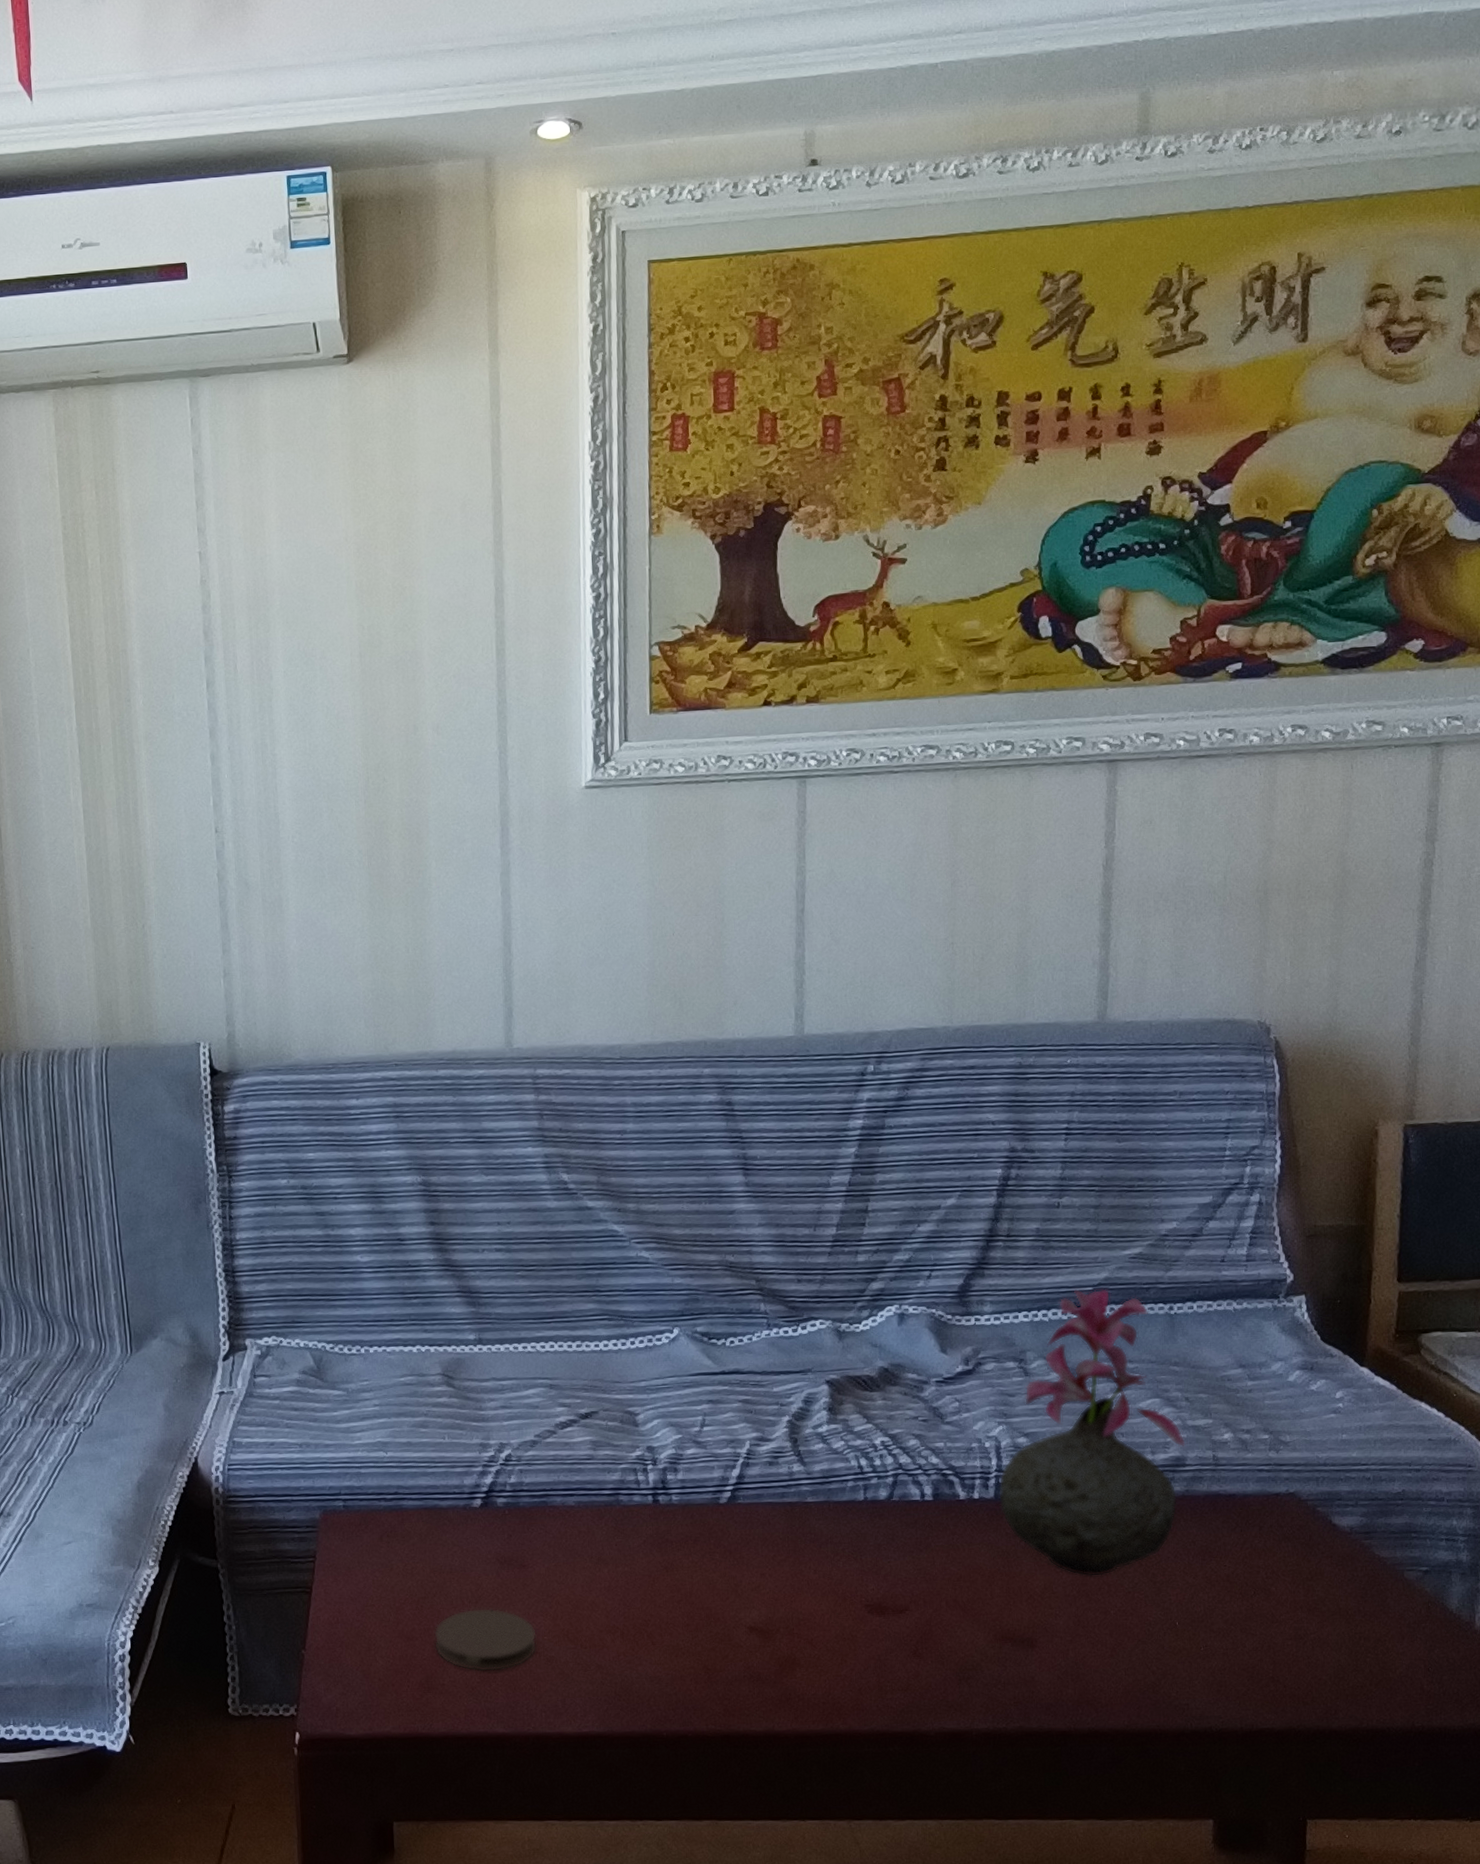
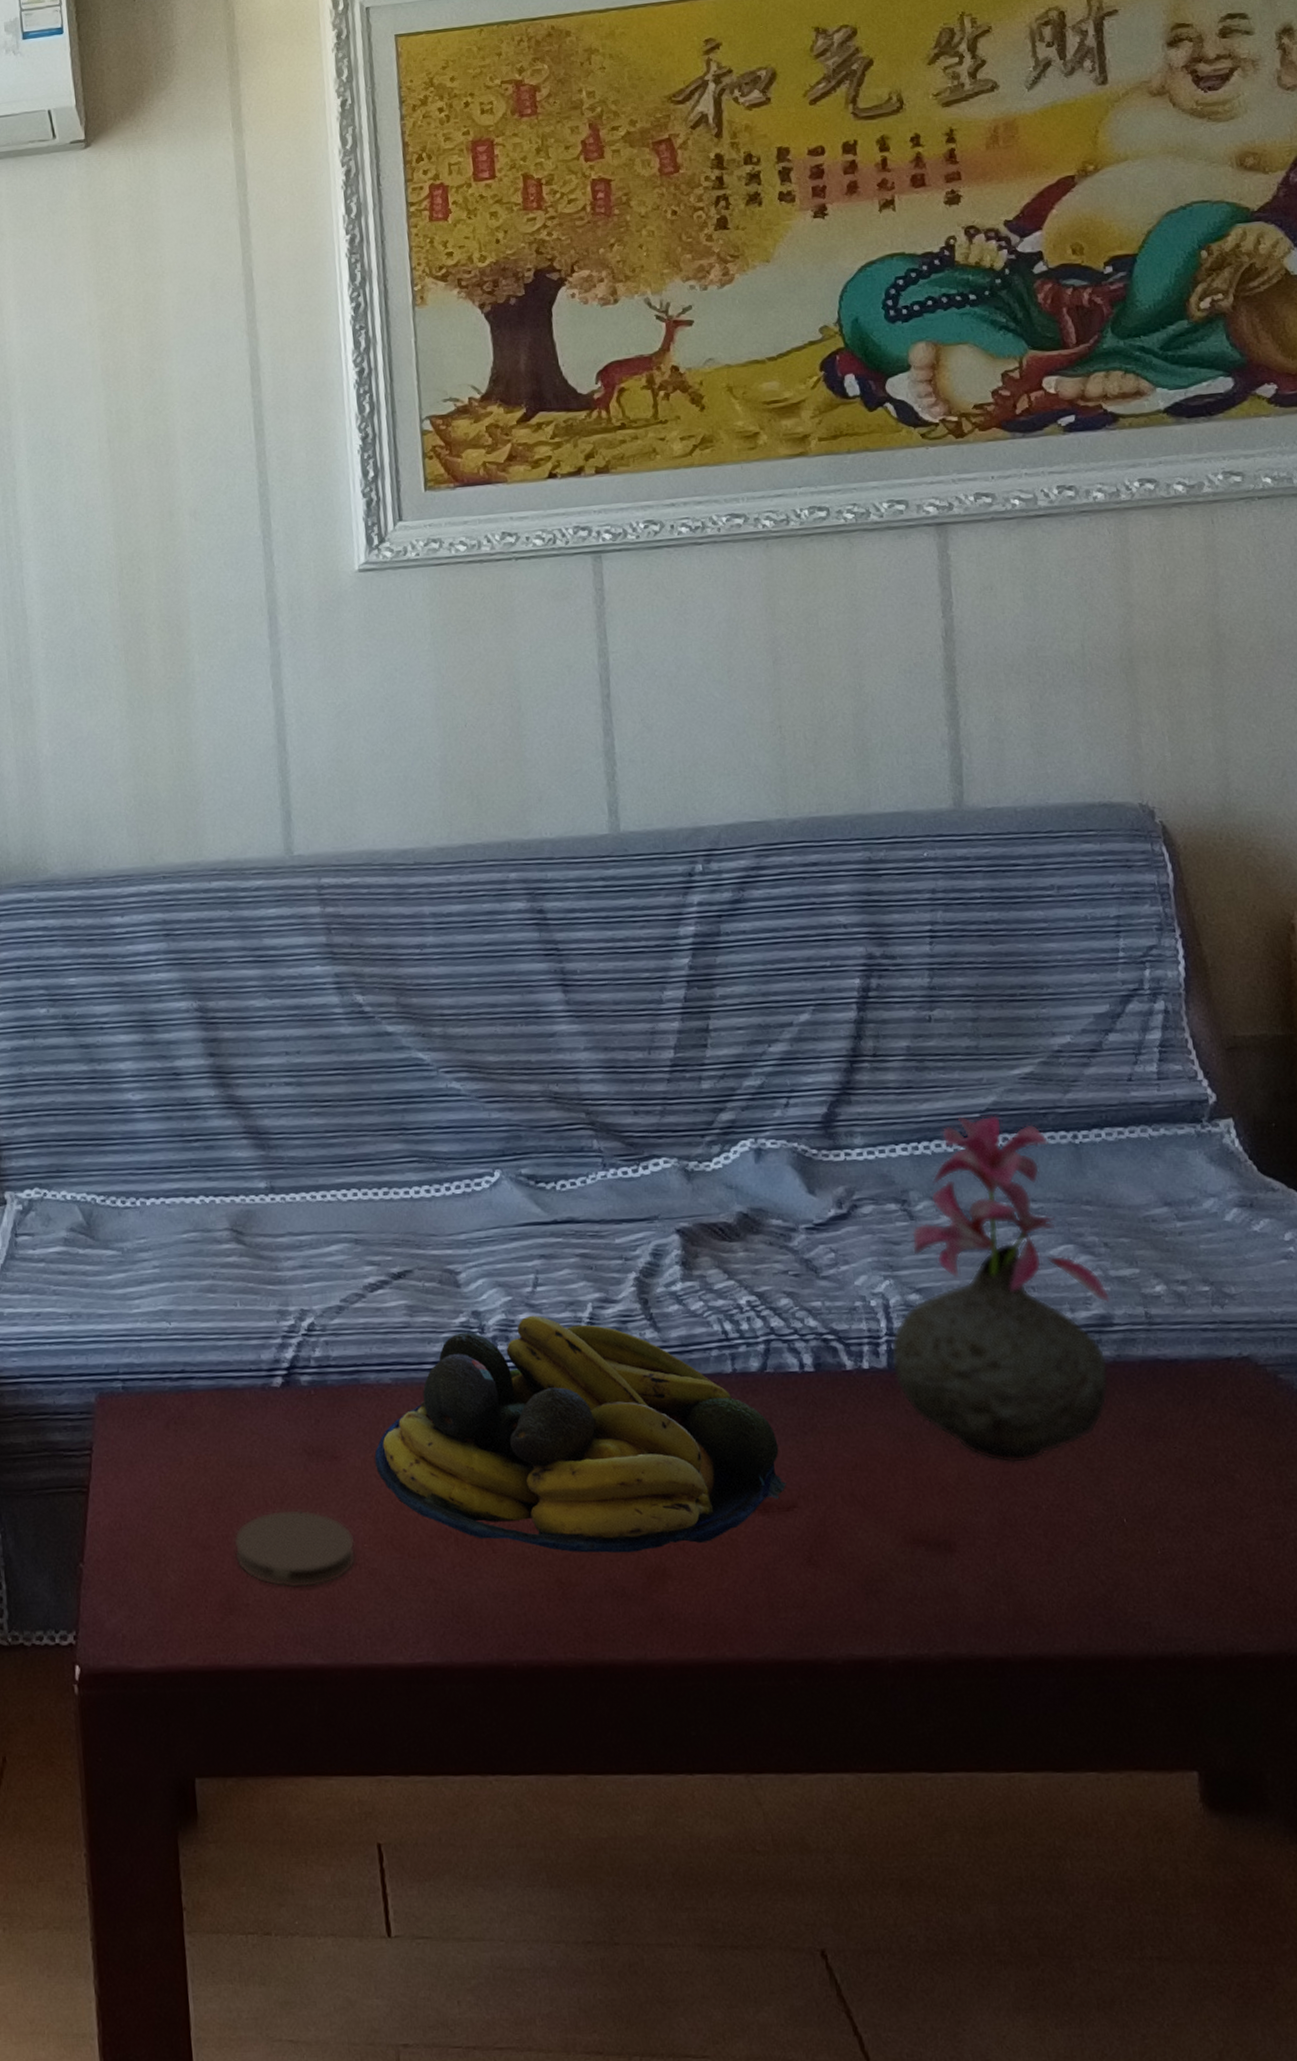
fruit bowl: none [557,1450,902,1646] -> present [374,1315,787,1553]

